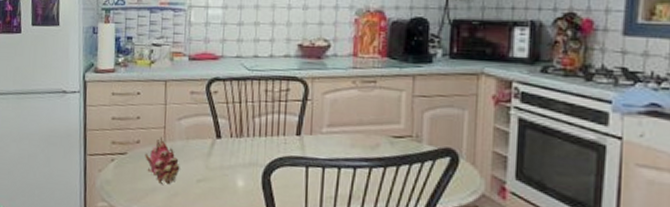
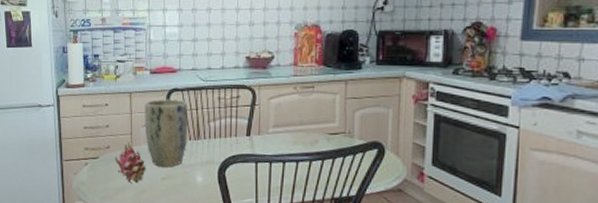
plant pot: none [180,89,230,168] -> present [144,99,188,167]

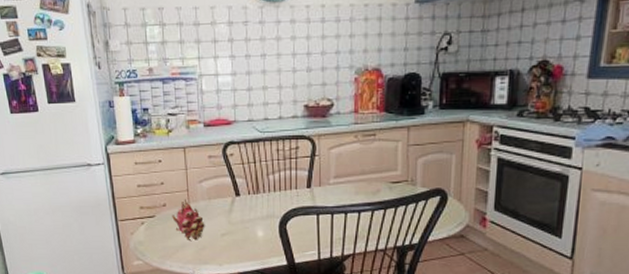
plant pot: present [144,99,188,167] -> none [200,152,246,223]

